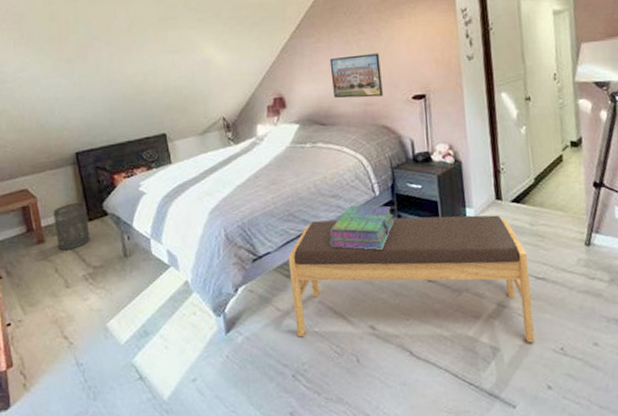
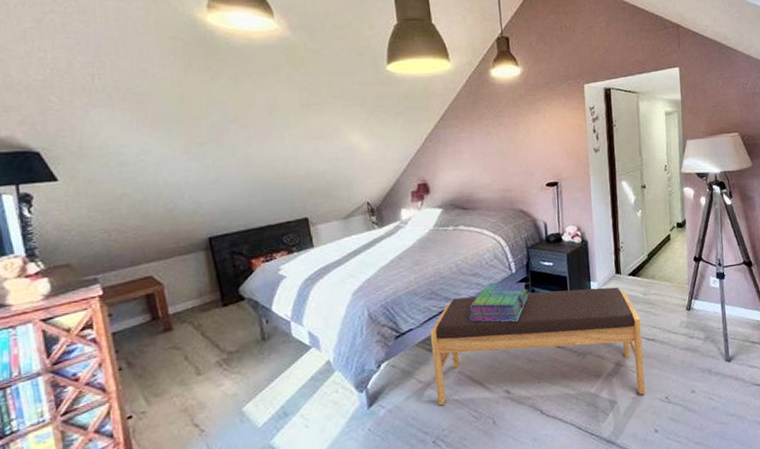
trash can: present [53,202,90,251] -> none [183,287,225,338]
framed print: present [329,53,383,98] -> none [471,144,520,185]

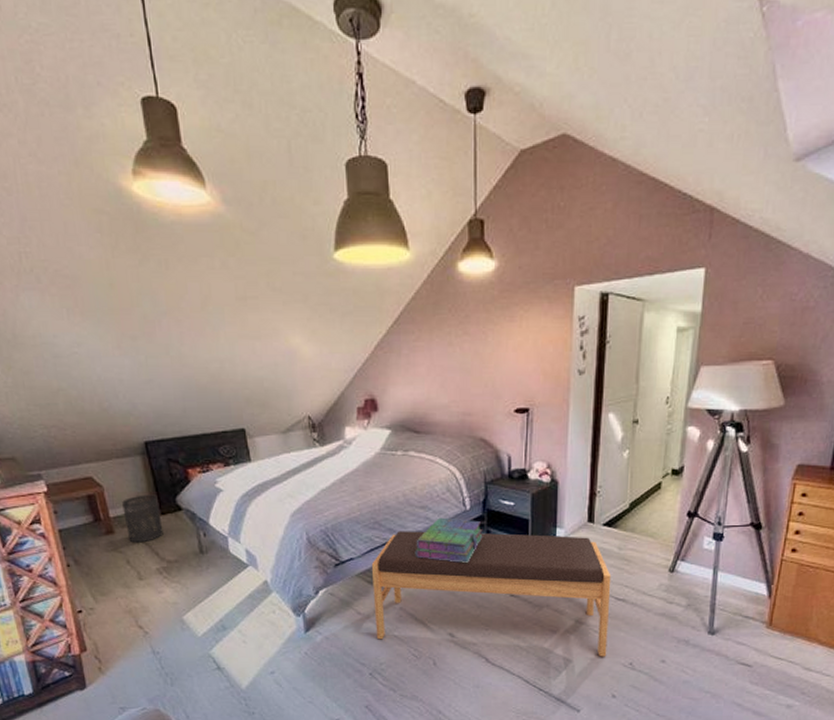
trash can: none [183,287,225,338] -> present [122,494,164,543]

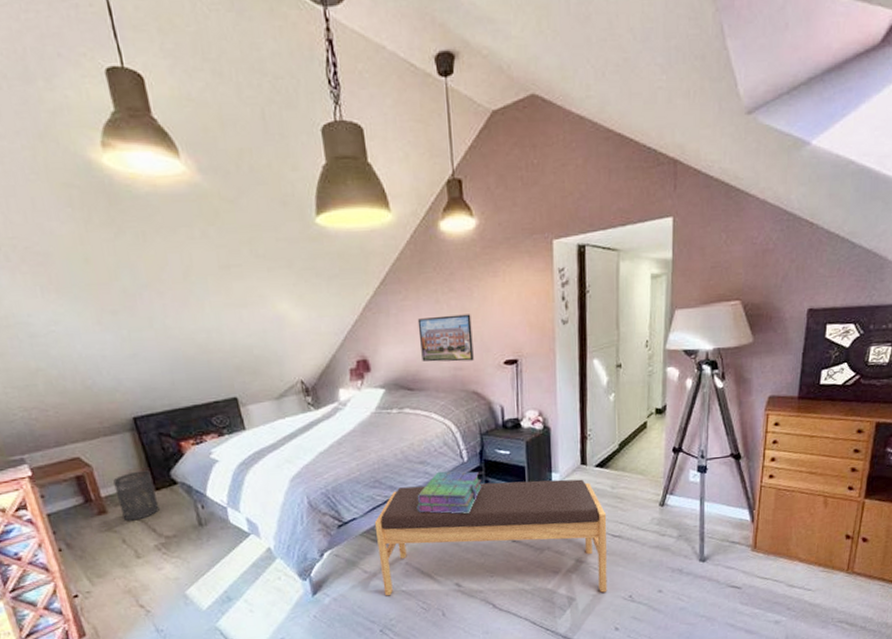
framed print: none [429,358,484,407] -> present [417,314,474,362]

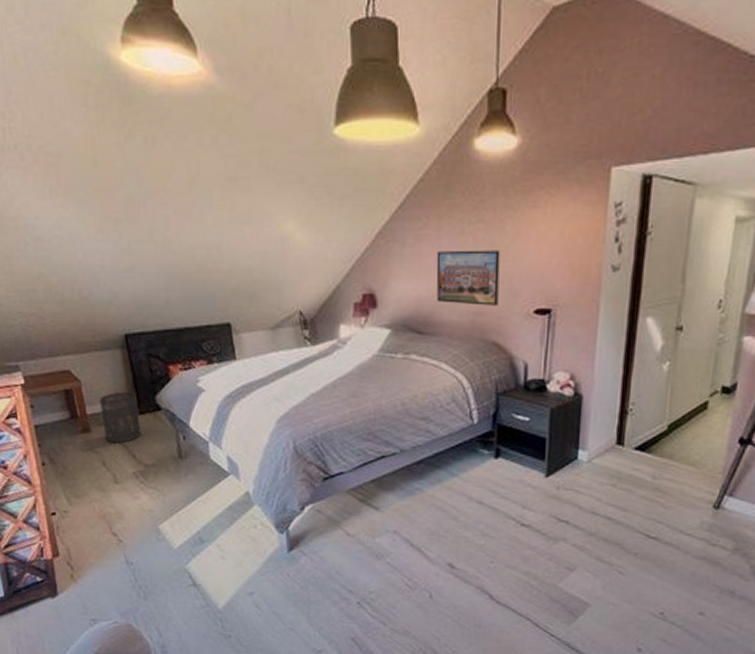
bench: present [374,479,607,596] -> none [363,444,643,603]
stack of books: present [417,471,482,514] -> none [414,431,492,484]

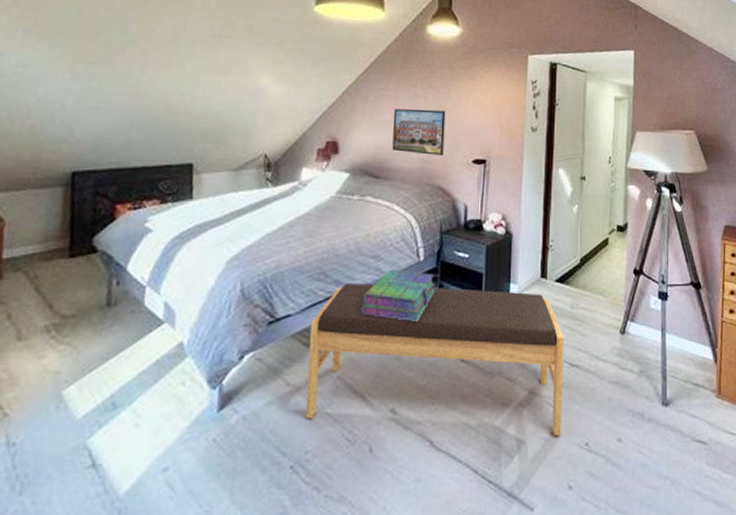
trash can: present [100,391,141,444] -> none [18,232,71,292]
bench: none [363,444,643,603] -> present [304,283,565,436]
stack of books: none [414,431,492,484] -> present [362,269,436,321]

